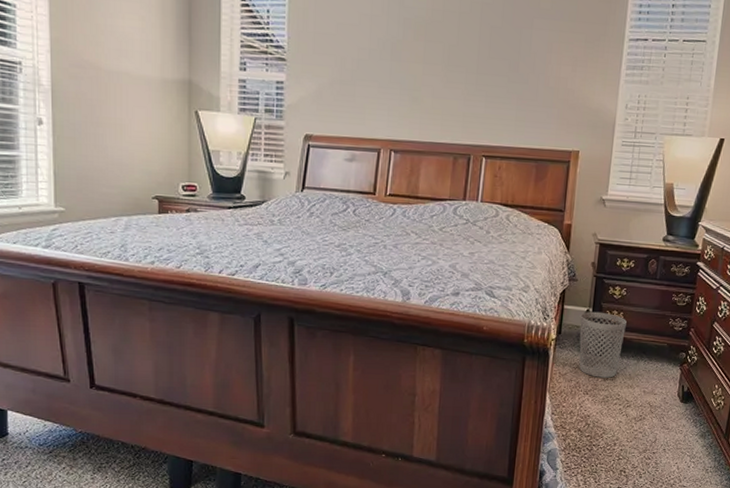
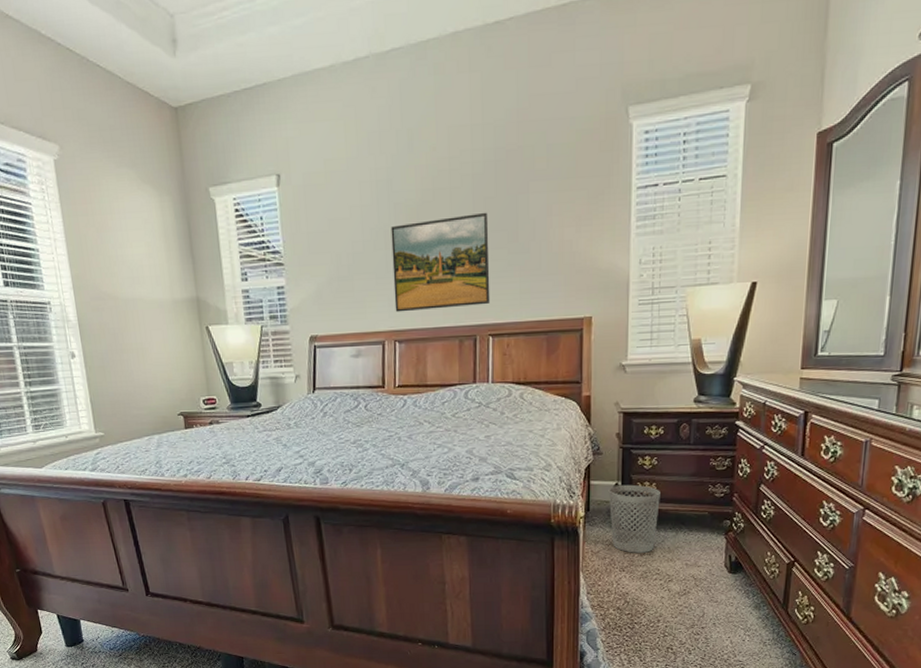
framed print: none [394,39,493,127] -> present [391,212,491,312]

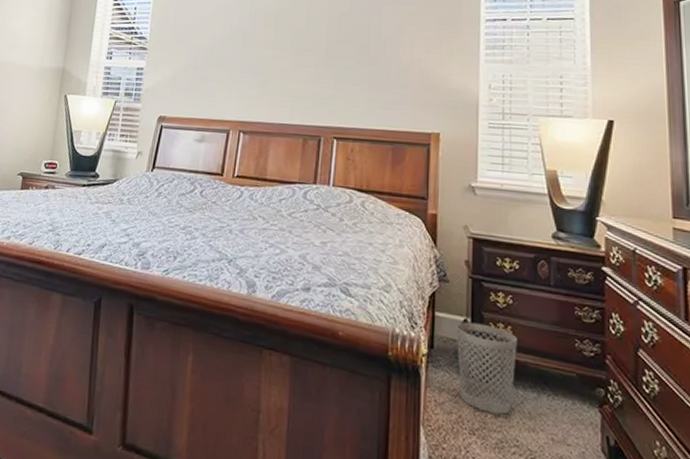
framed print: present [391,212,491,312] -> none [244,25,342,109]

